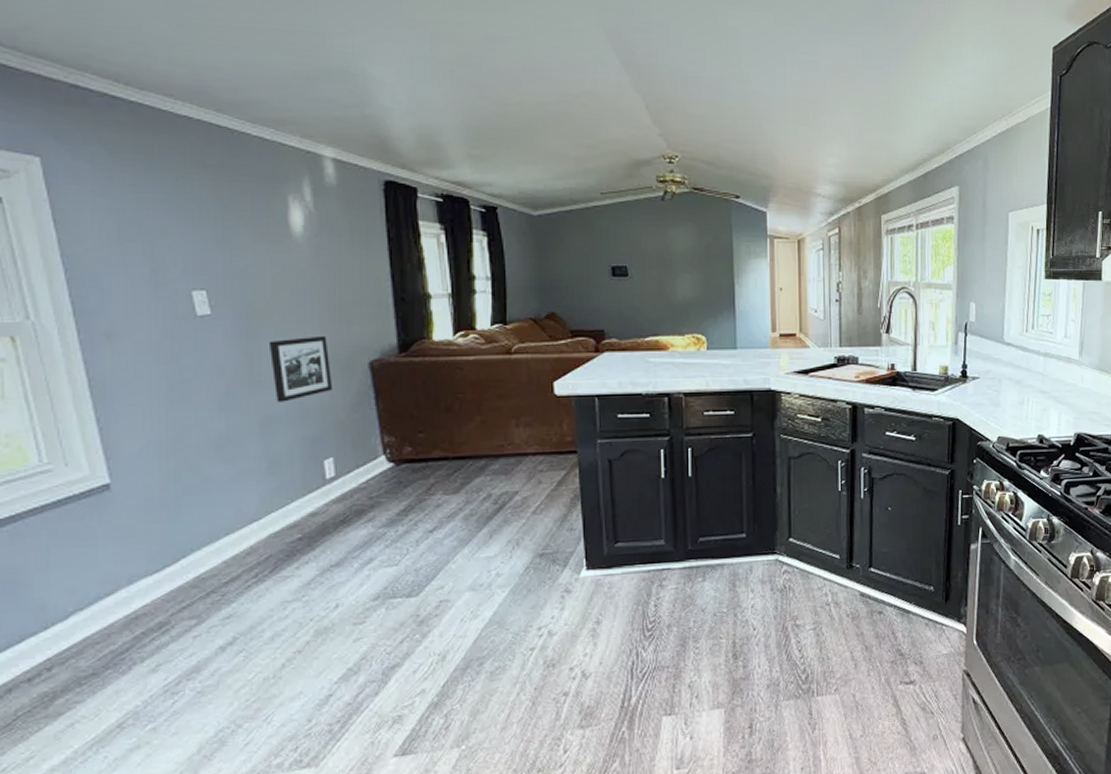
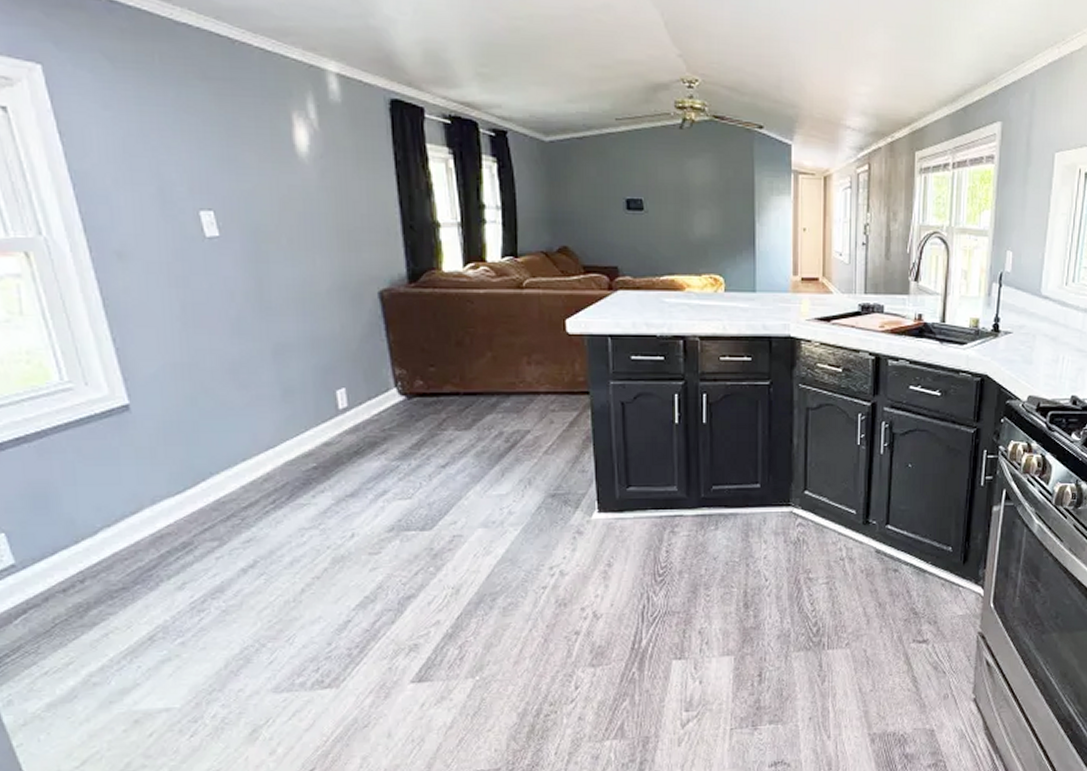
picture frame: present [268,335,334,402] -> none [277,262,344,330]

